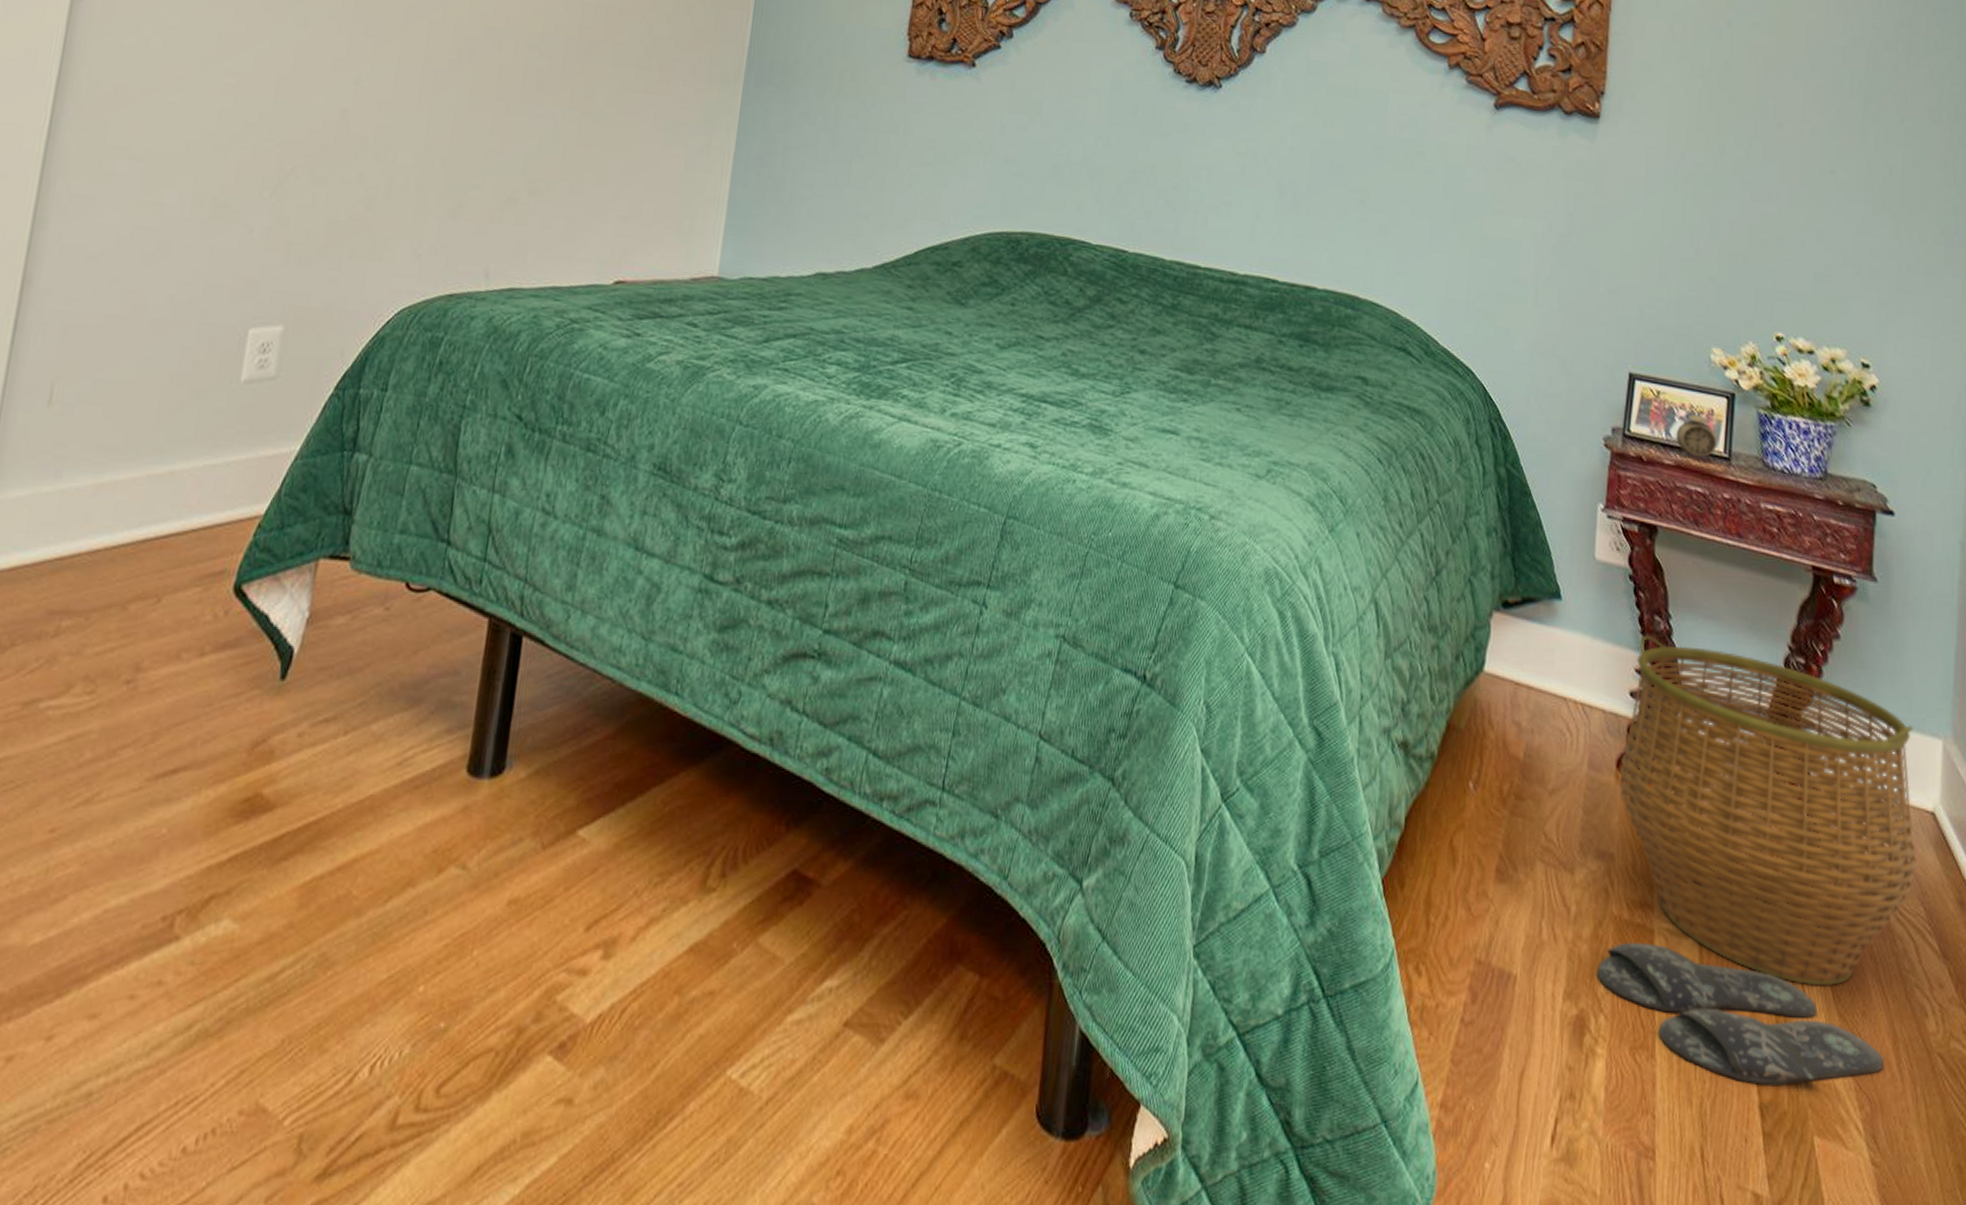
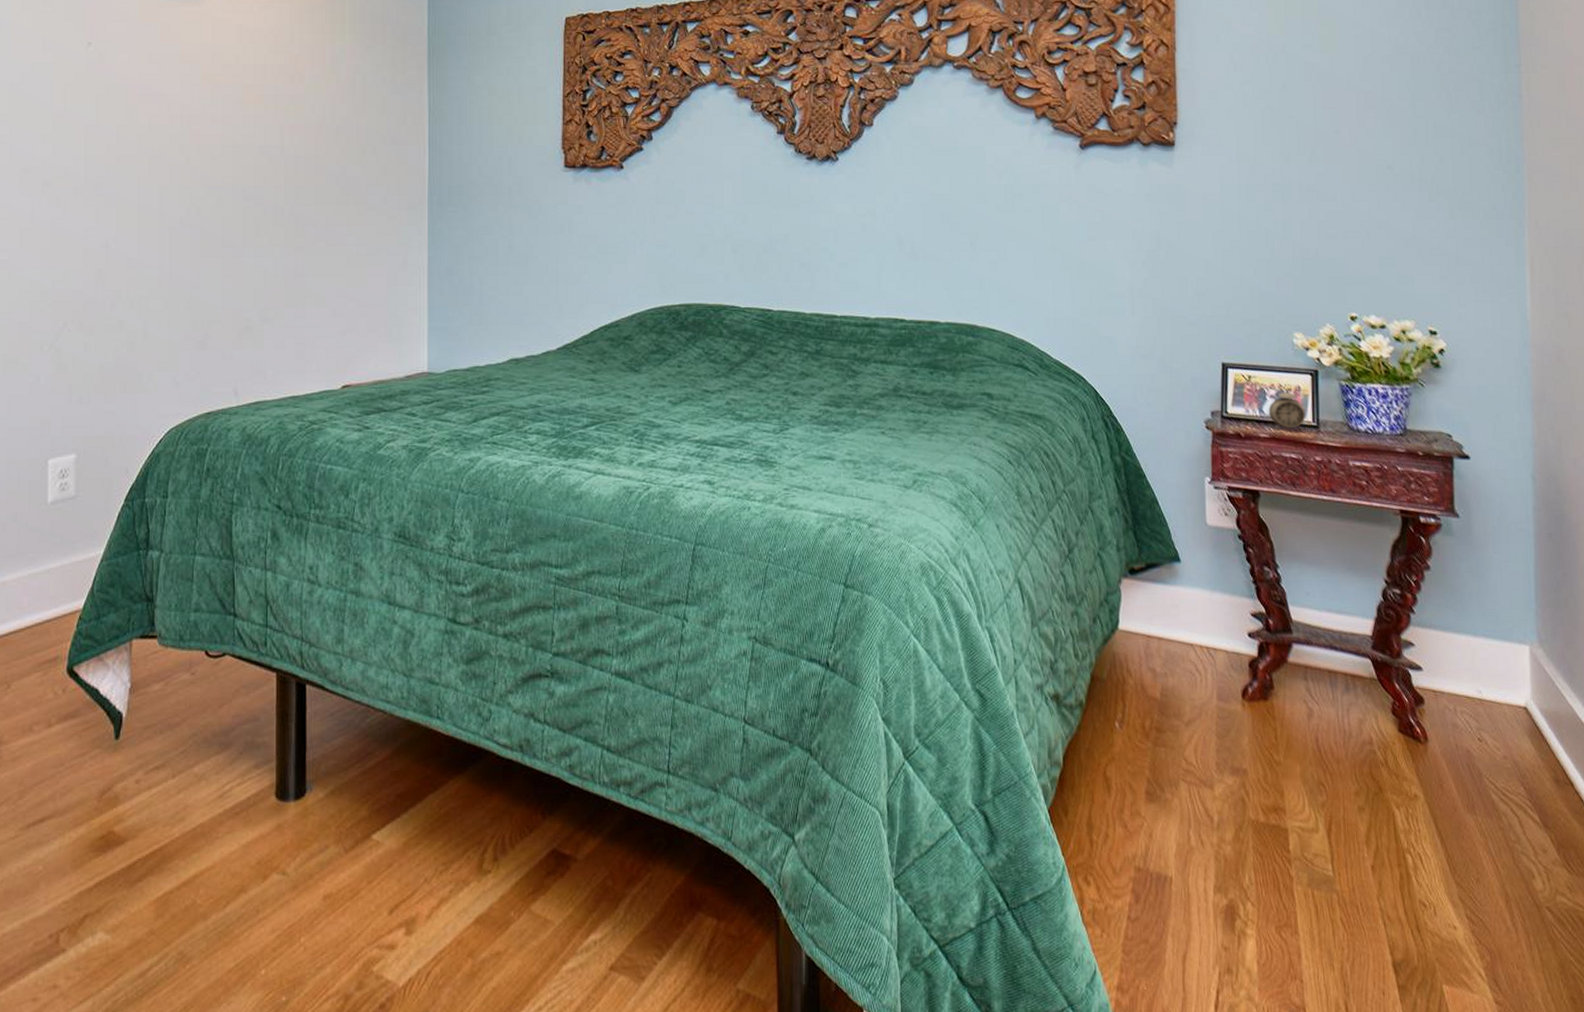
slippers: present [1597,942,1885,1085] -> none [1241,840,1500,947]
basket: present [1619,635,1918,987] -> none [1245,584,1516,861]

